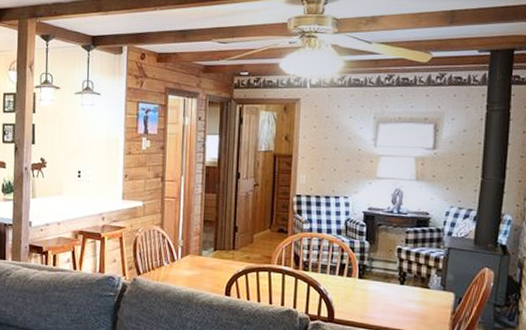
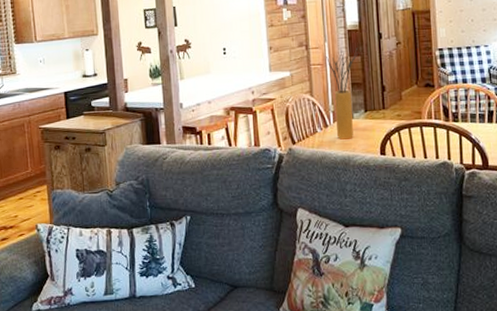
vase: none [181,185,214,276] -> present [326,47,358,140]

